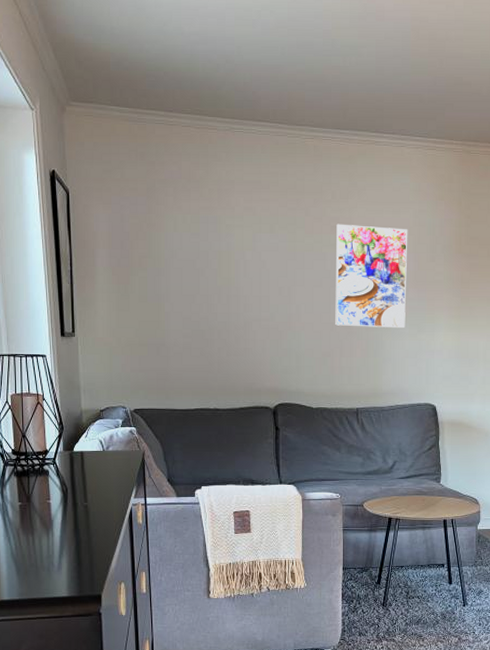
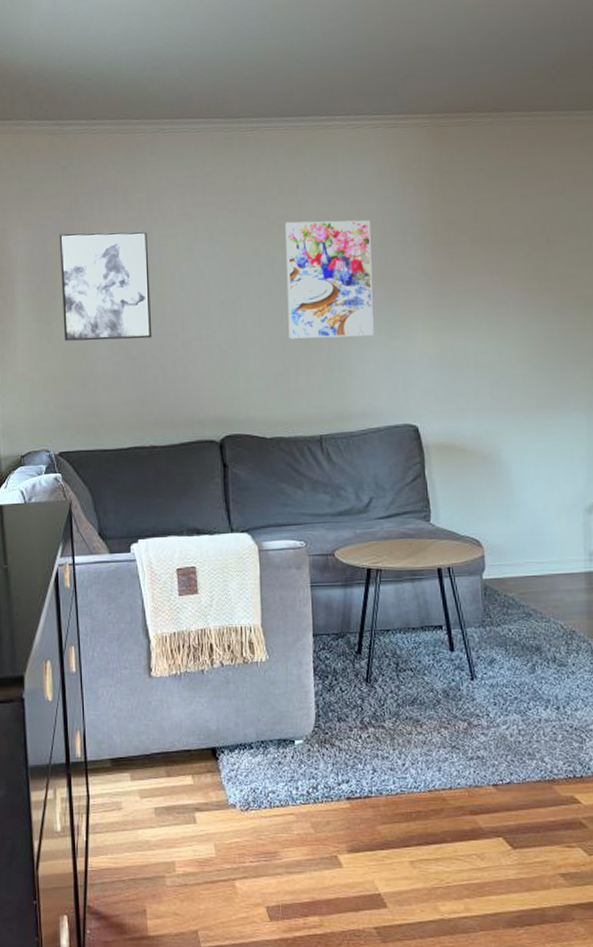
wall art: none [137,215,219,316] -> present [59,231,152,341]

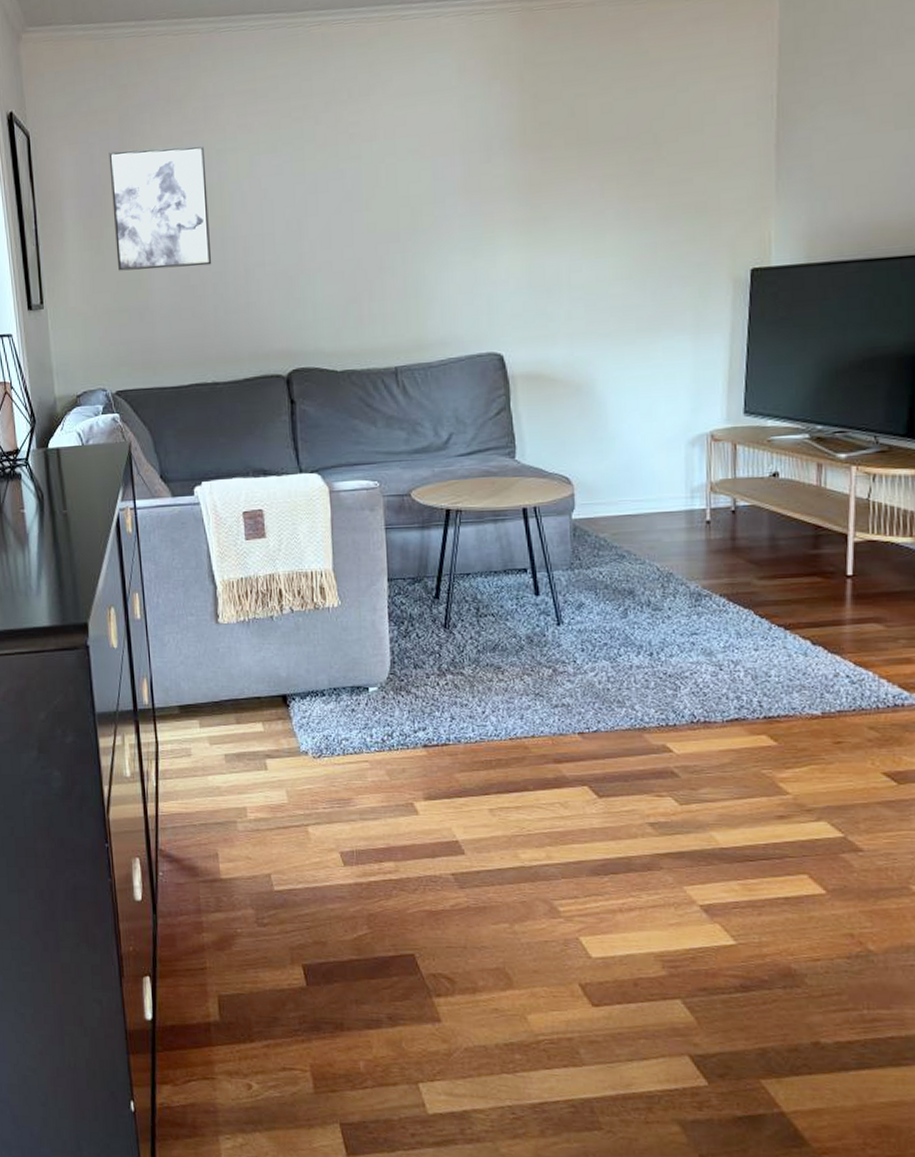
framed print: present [285,220,374,339] -> none [356,124,455,262]

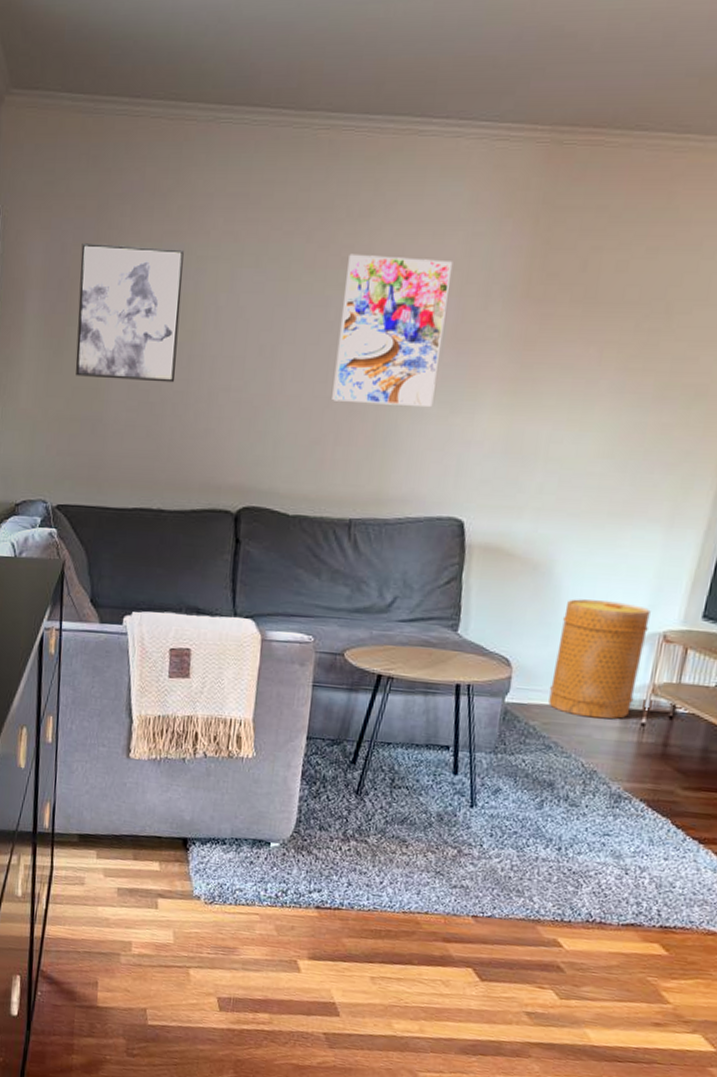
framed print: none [356,124,455,262] -> present [332,254,453,408]
basket: none [612,409,695,523] -> present [548,599,651,719]

